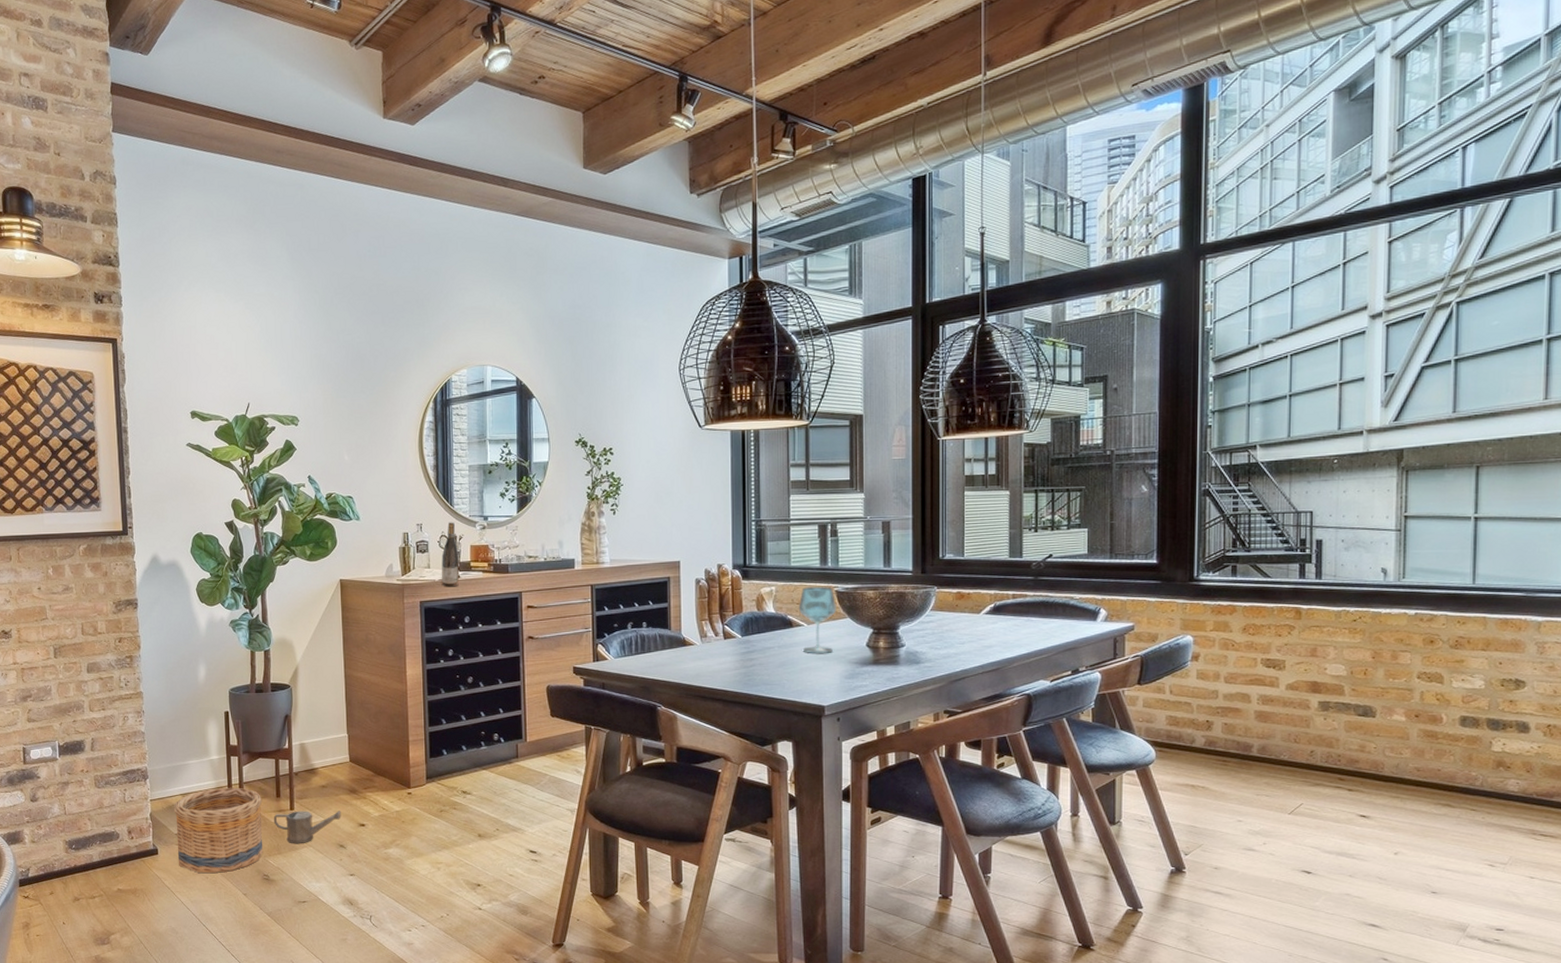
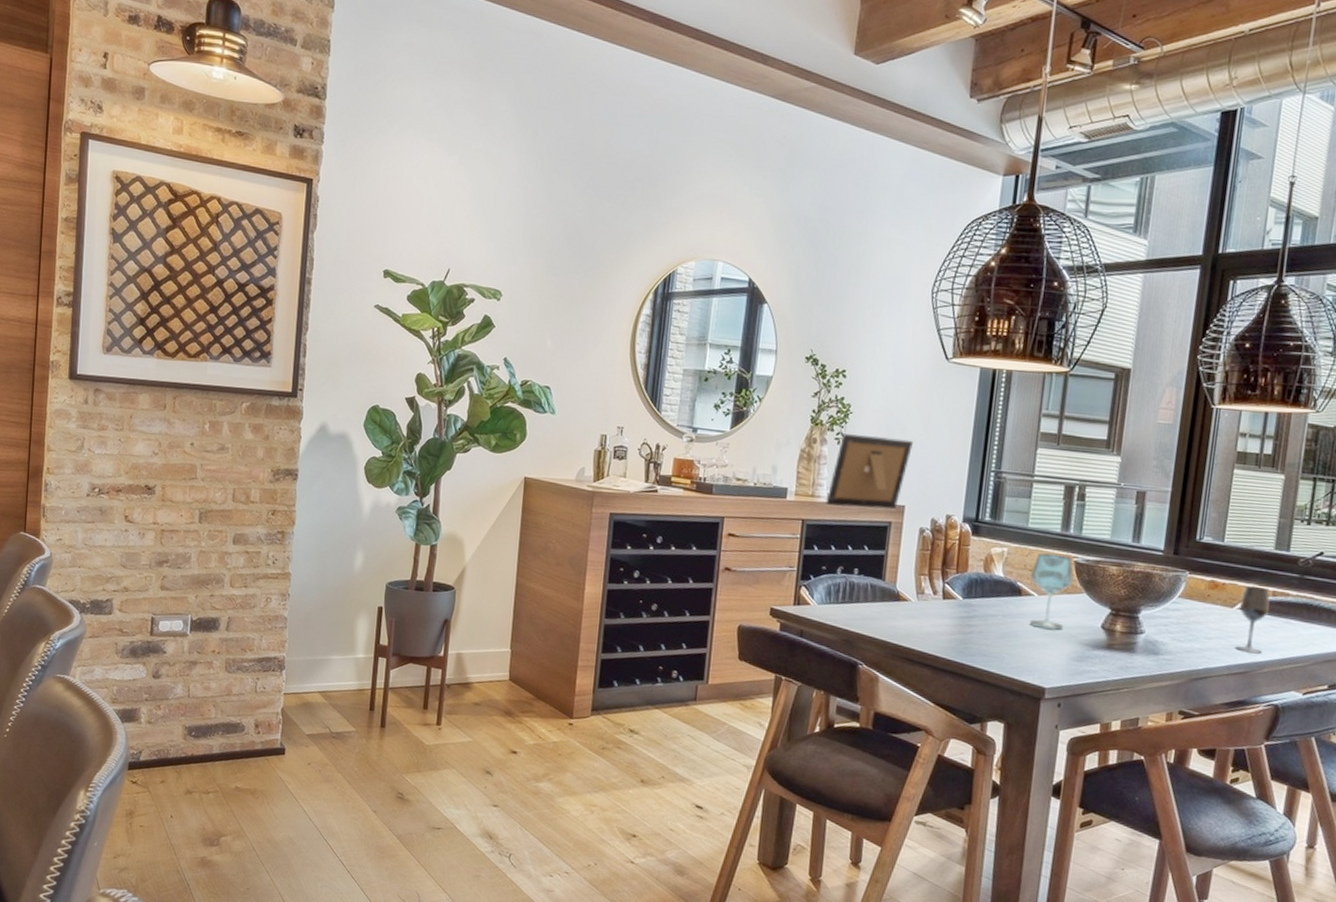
basket: present [174,787,263,873] -> none [306,690,407,784]
watering can: present [273,811,341,844] -> none [416,727,493,764]
wine bottle: present [441,522,460,587] -> none [636,429,660,502]
picture frame: none [609,502,680,570] -> present [825,434,913,509]
wine glass: none [985,592,1012,653] -> present [1234,585,1270,655]

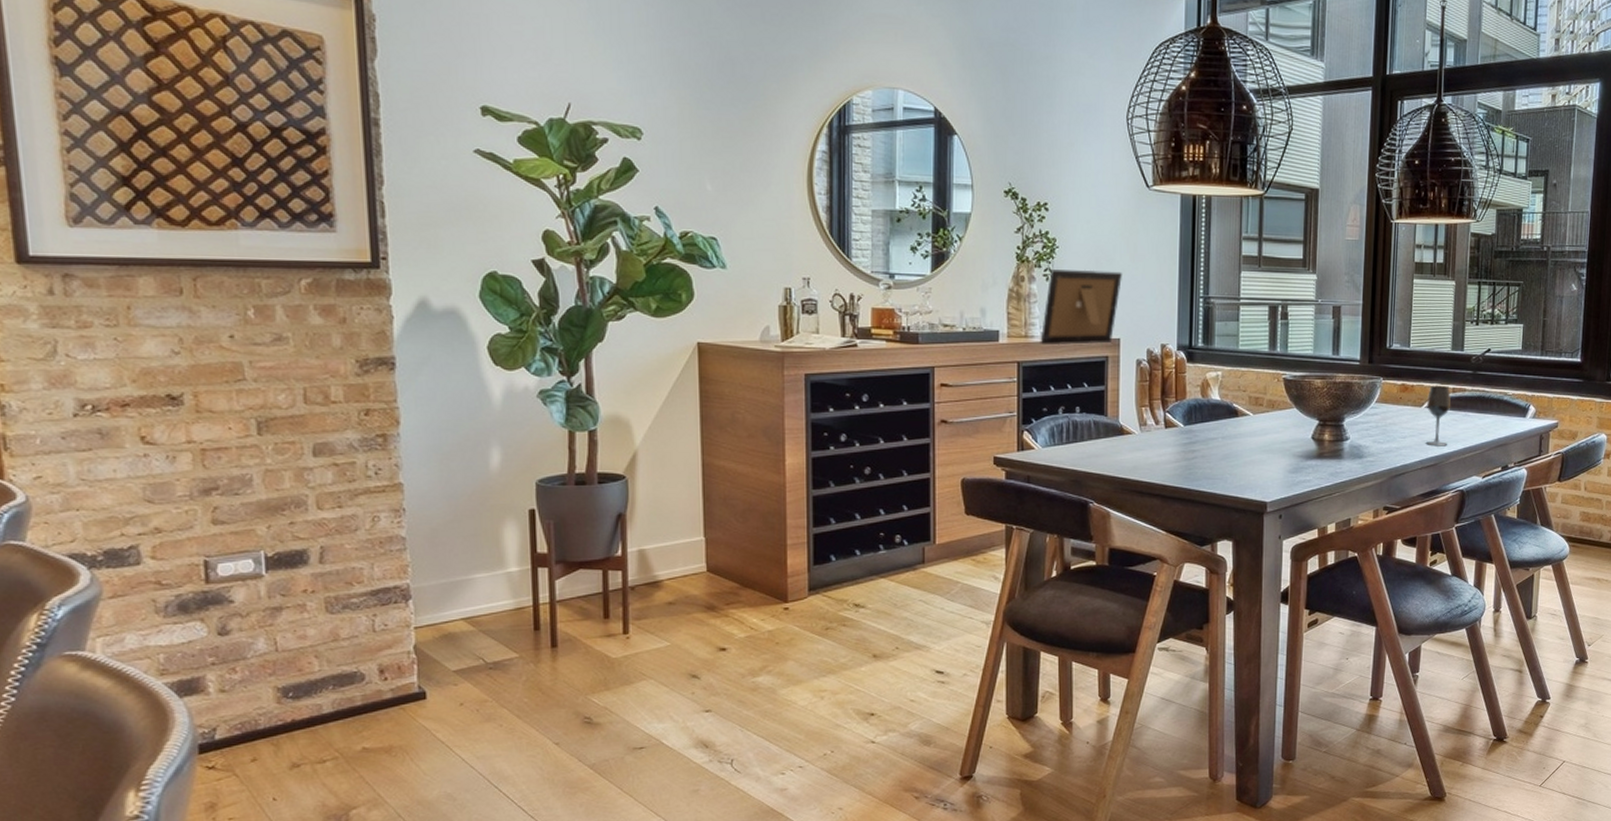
wine glass: present [1030,553,1074,630] -> none [1244,373,1284,445]

